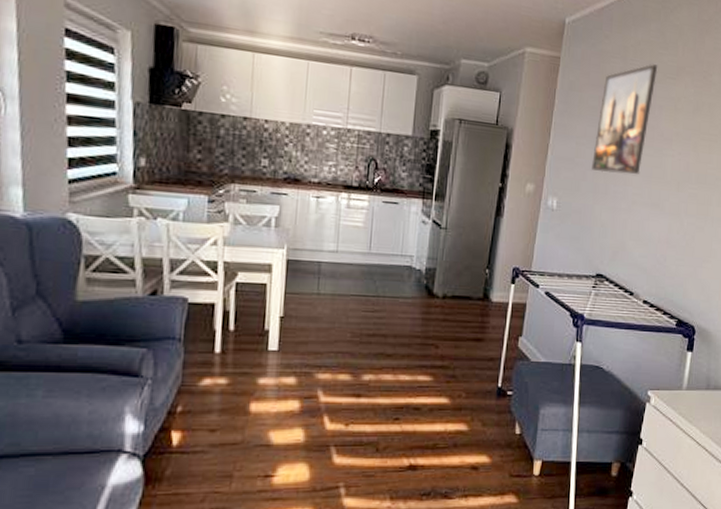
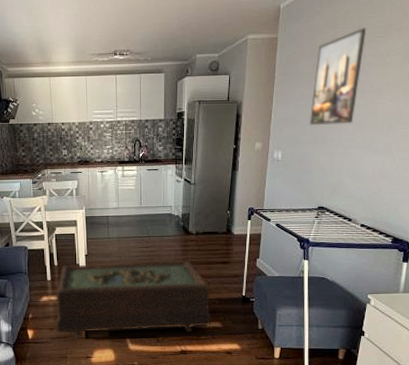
coffee table: none [221,330,456,445] -> present [56,260,211,338]

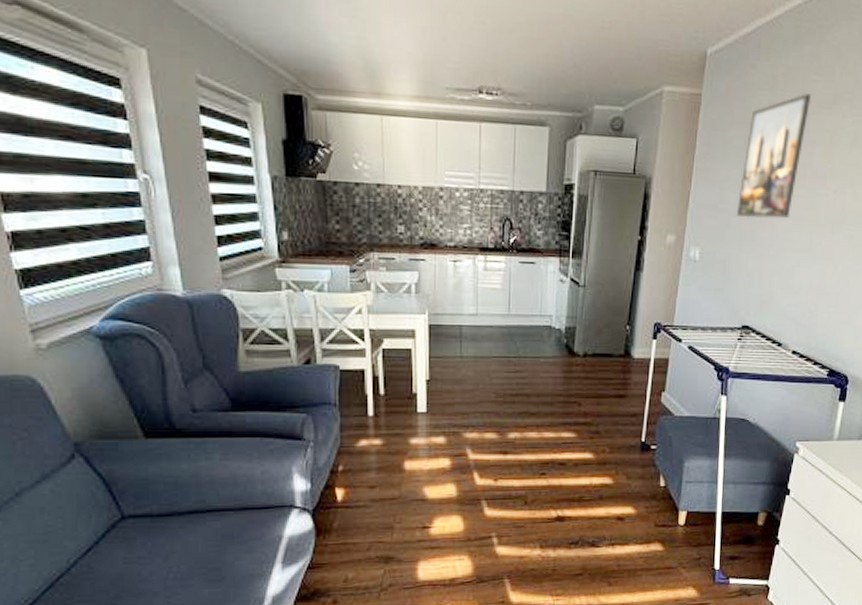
coffee table: present [56,260,211,338] -> none [380,391,599,499]

